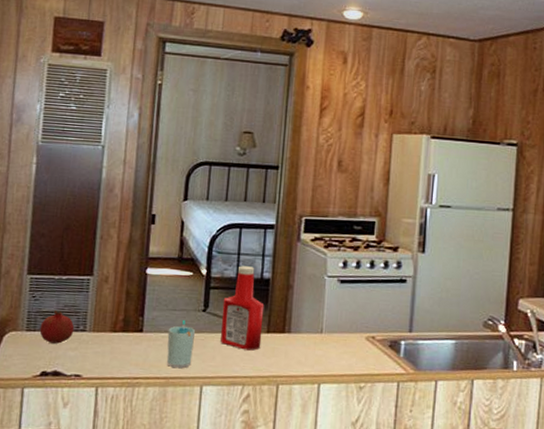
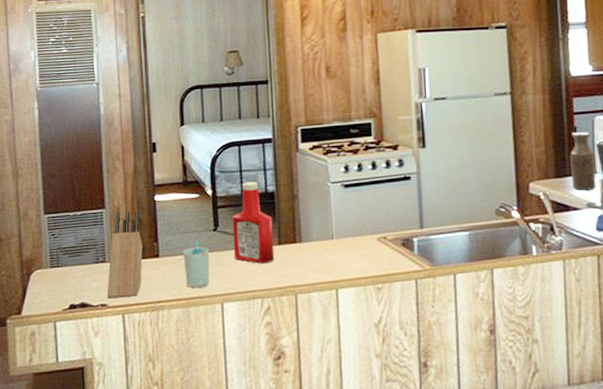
fruit: present [39,311,75,344] -> none [63,246,95,277]
knife block: none [82,281,129,370] -> present [106,210,143,299]

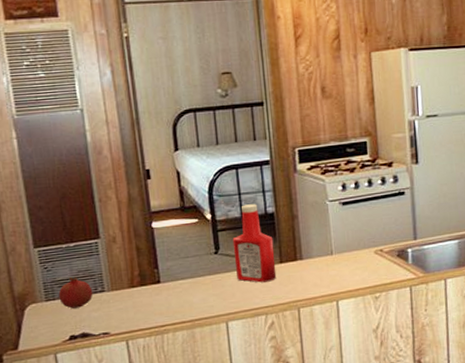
fruit: none [63,246,95,277] -> present [58,277,93,309]
knife block: present [106,210,143,299] -> none [108,238,144,327]
cup: present [183,240,210,289] -> none [184,264,214,311]

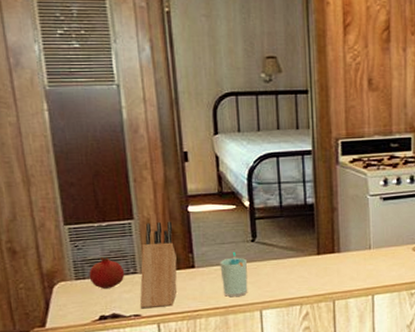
knife block: none [108,238,144,327] -> present [139,221,177,309]
cup: none [184,264,214,311] -> present [220,251,248,298]
ketchup bottle: present [232,204,277,283] -> none [270,194,313,273]

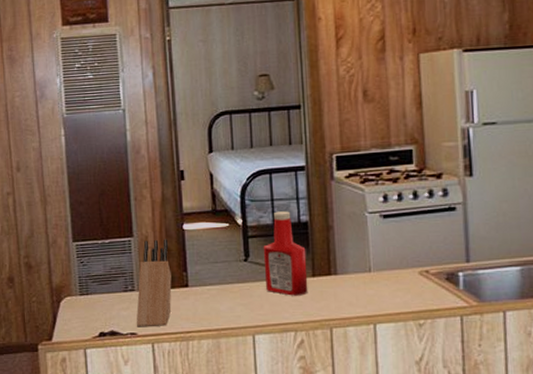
fruit: present [89,257,125,289] -> none [92,274,124,305]
cup: present [220,251,248,298] -> none [212,271,241,320]
ketchup bottle: none [270,194,313,273] -> present [263,211,308,296]

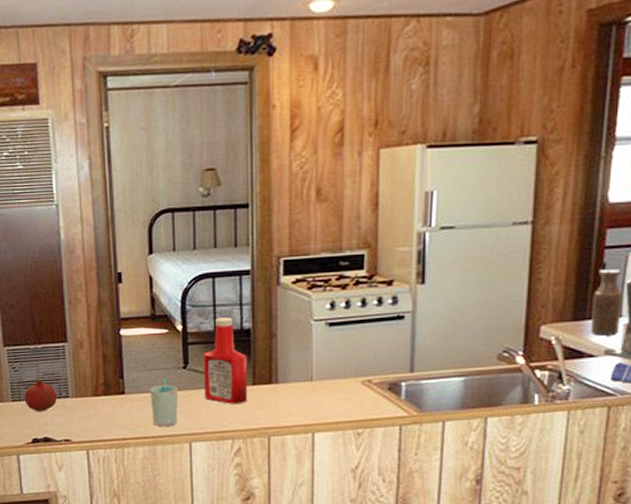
fruit: none [92,274,124,305] -> present [24,380,58,411]
knife block: present [136,239,172,327] -> none [70,345,108,434]
cup: none [212,271,241,320] -> present [150,378,178,427]

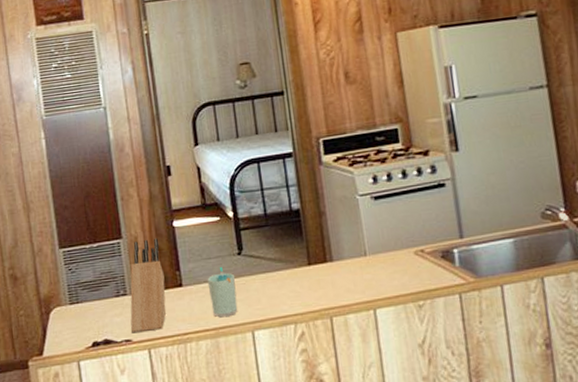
fruit: present [24,380,58,411] -> none [82,279,116,313]
knife block: none [70,345,108,434] -> present [130,238,166,334]
ketchup bottle: present [203,317,248,404] -> none [256,200,305,287]

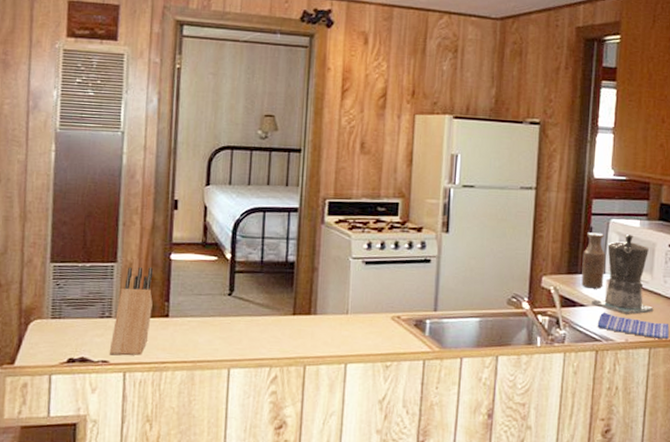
cup: present [207,266,238,318] -> none [193,303,221,352]

